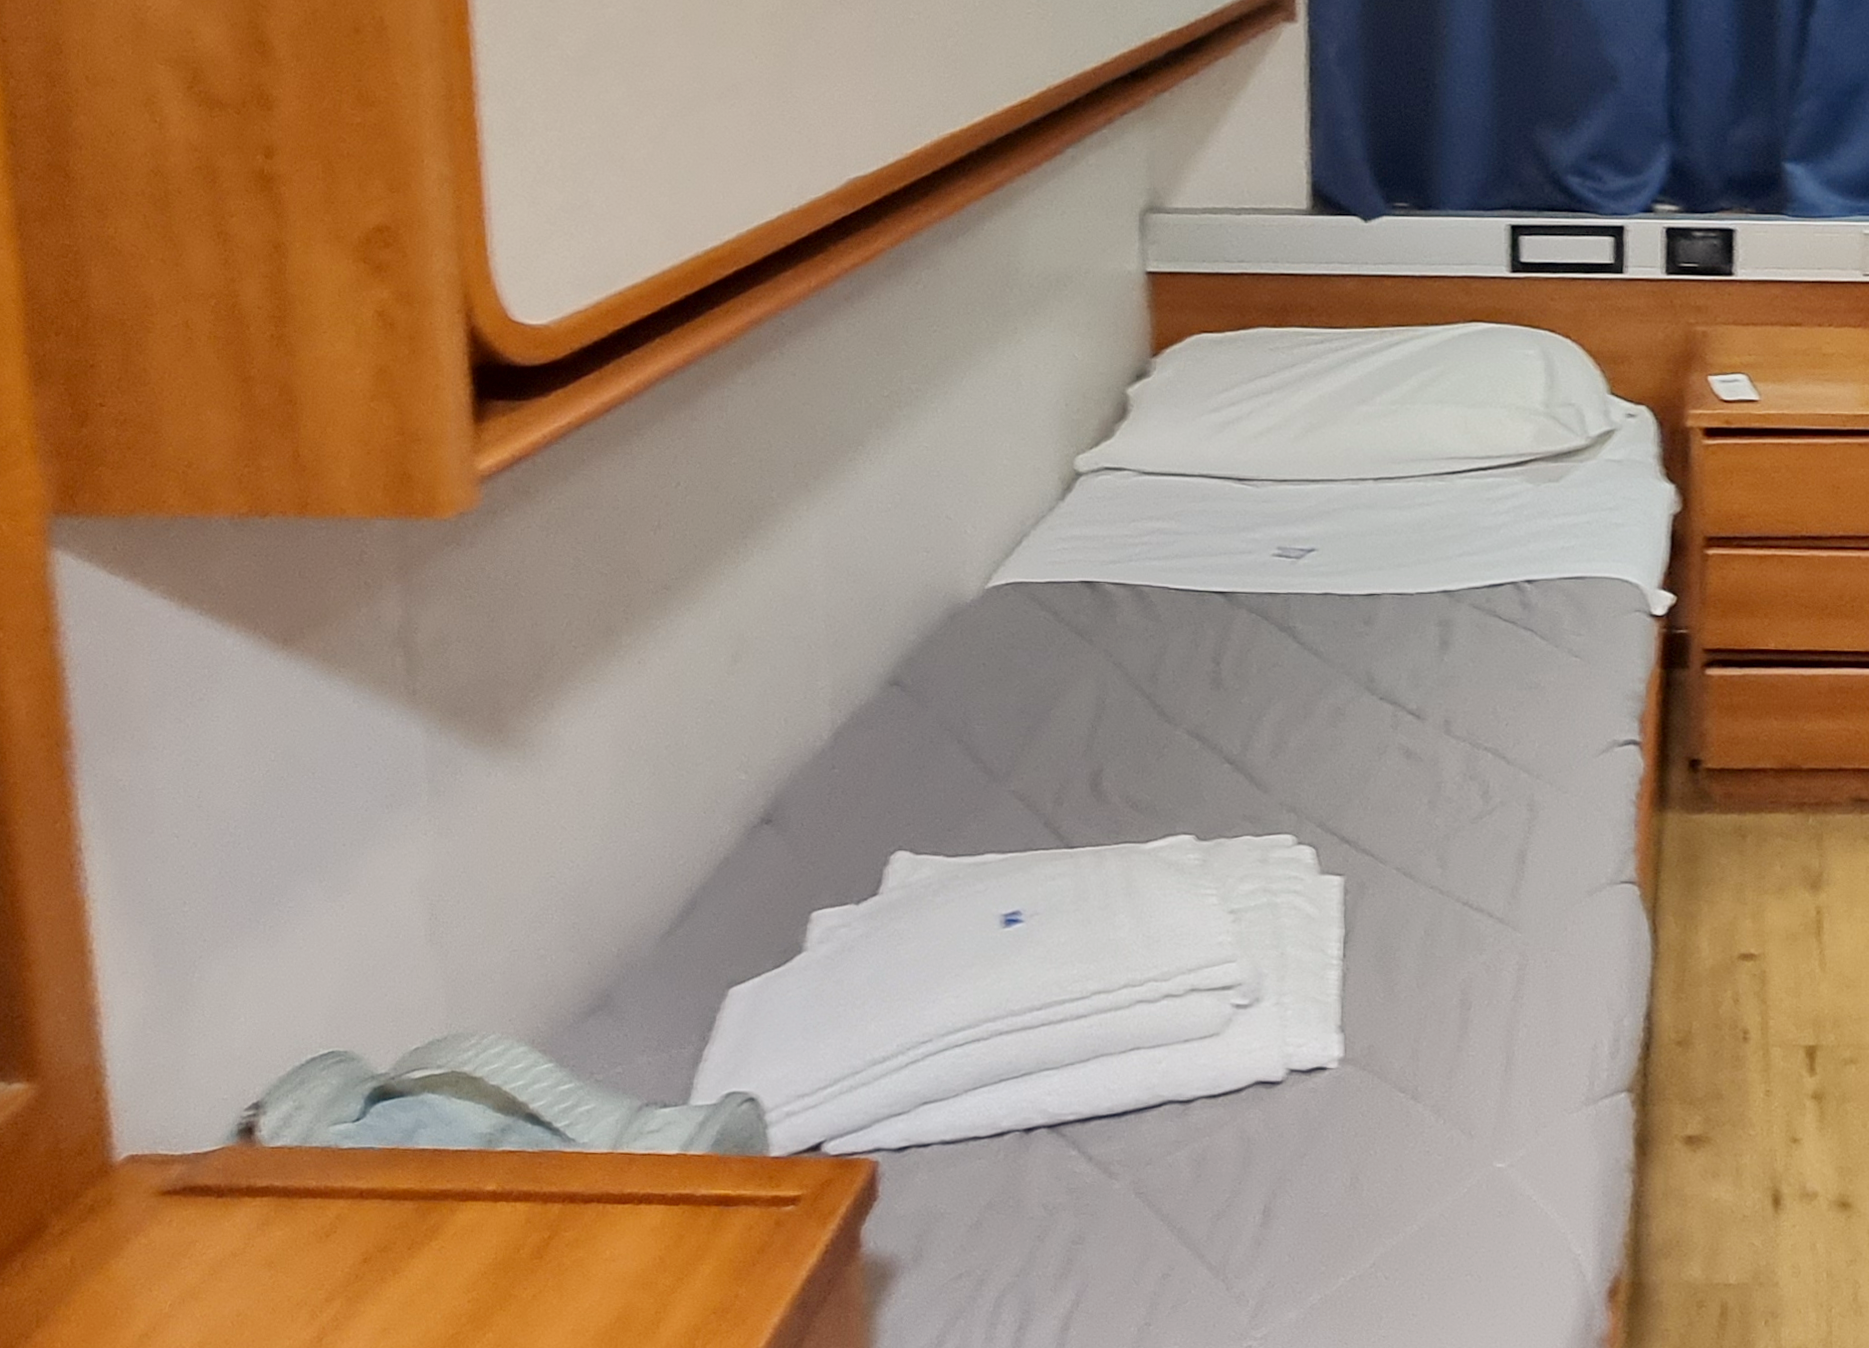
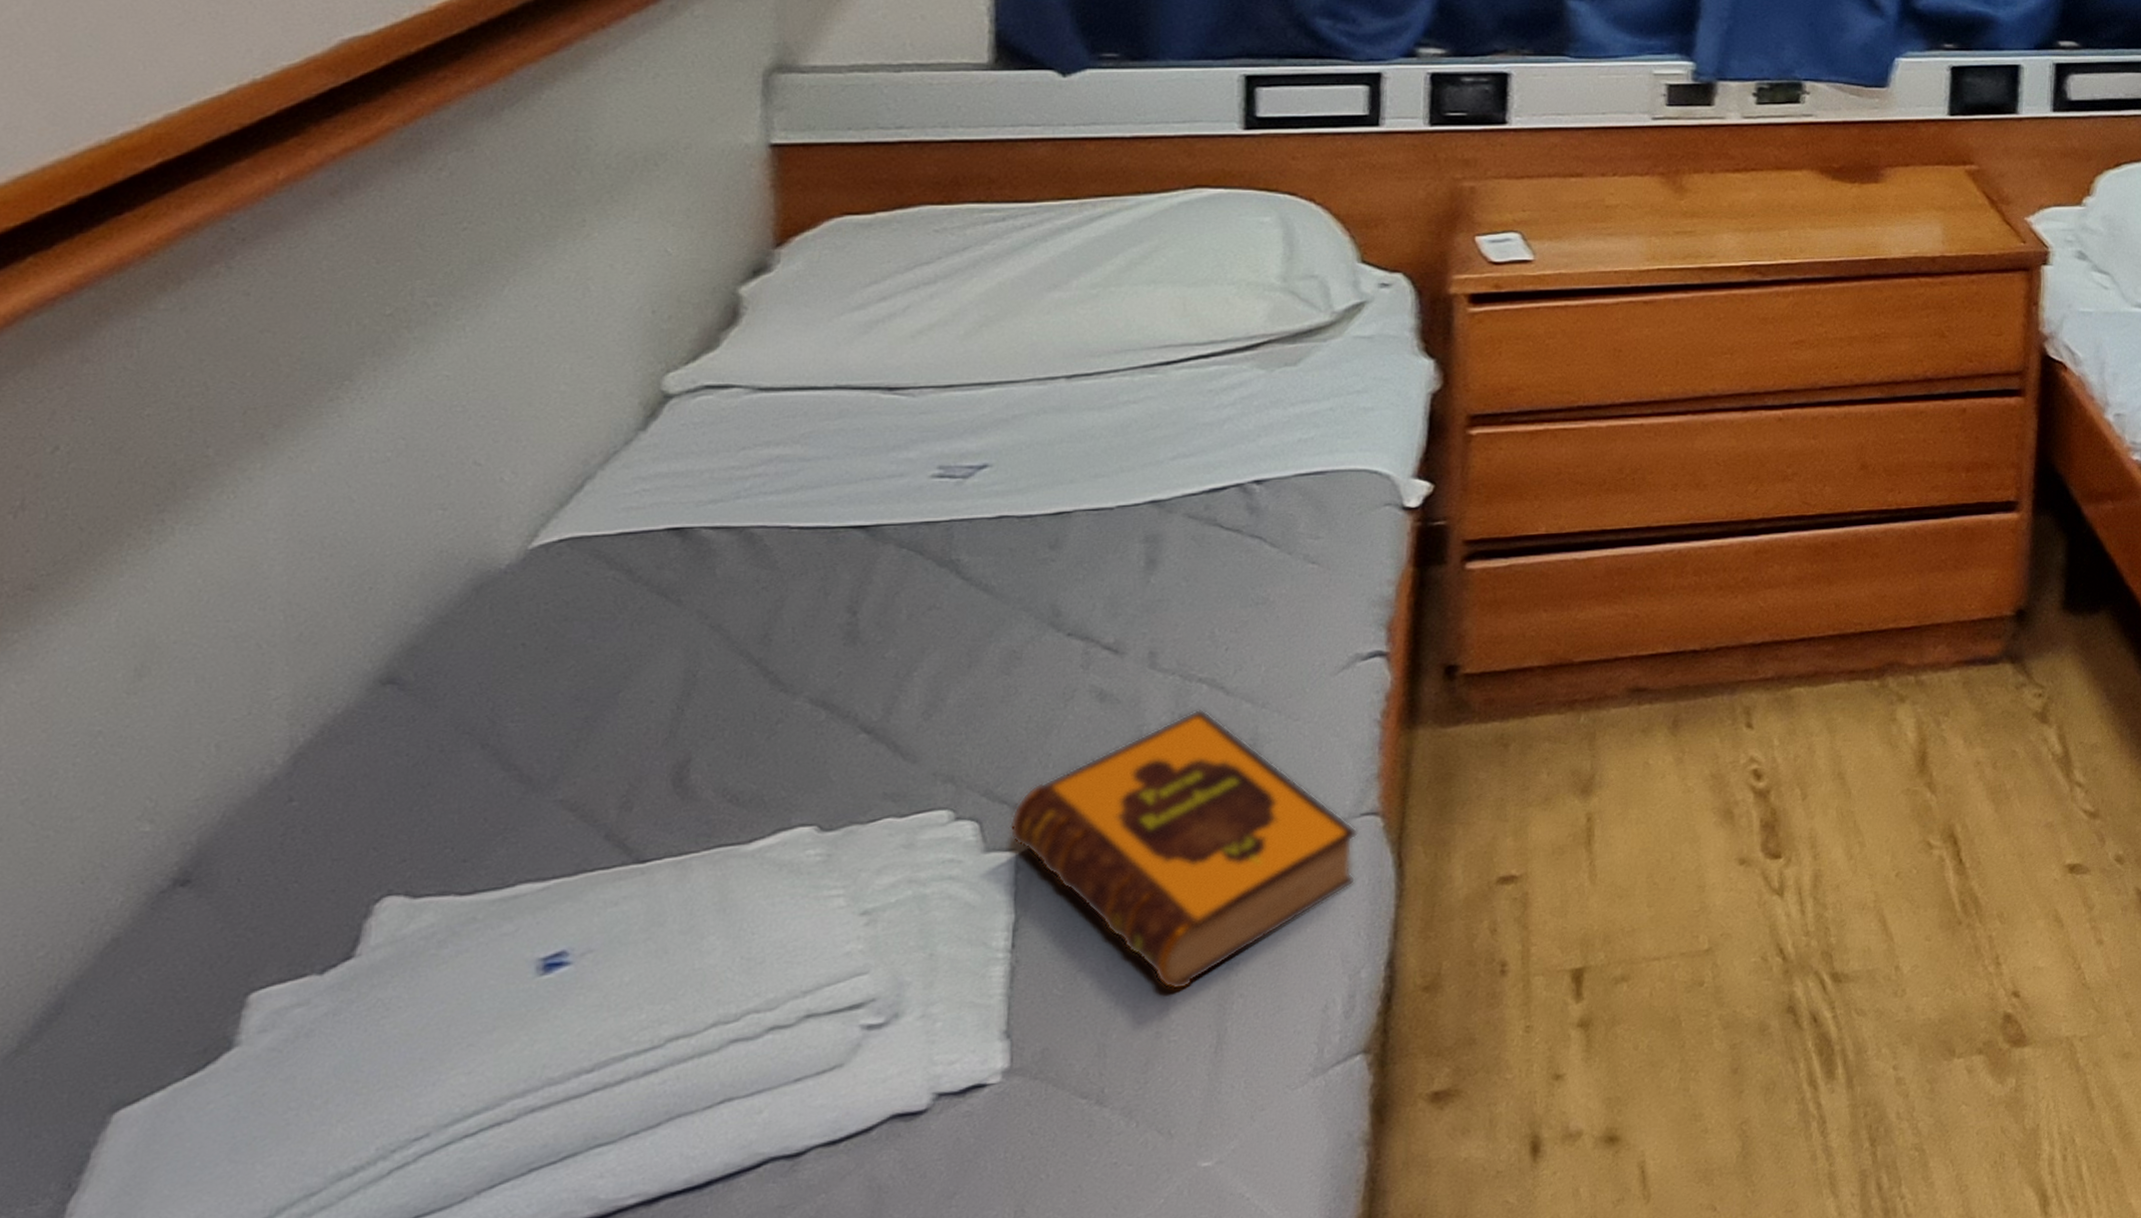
hardback book: none [1338,773,1619,1013] -> present [1008,708,1359,991]

